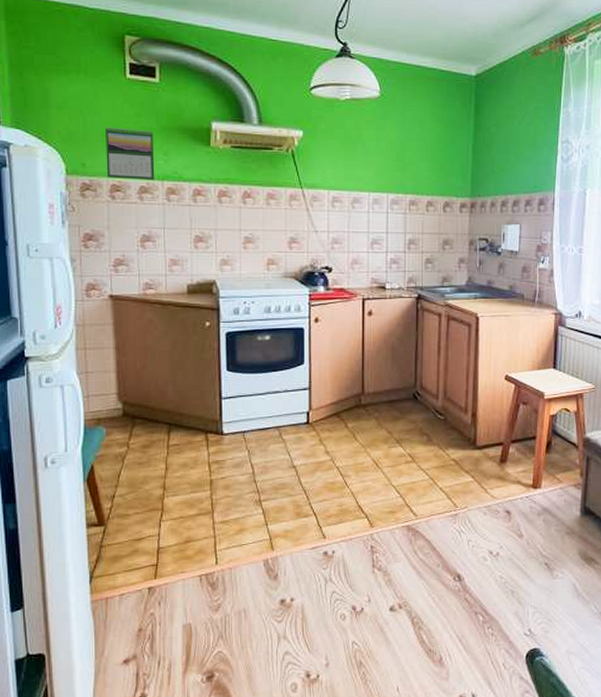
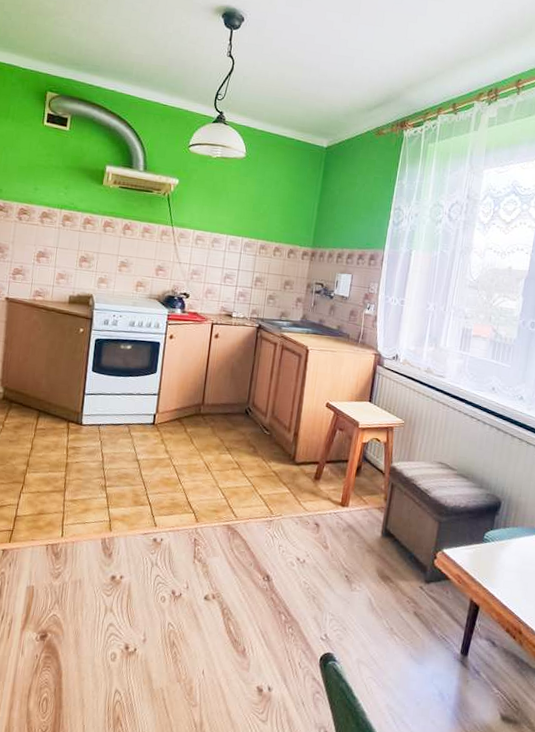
calendar: present [106,127,155,181] -> none [18,162,59,208]

